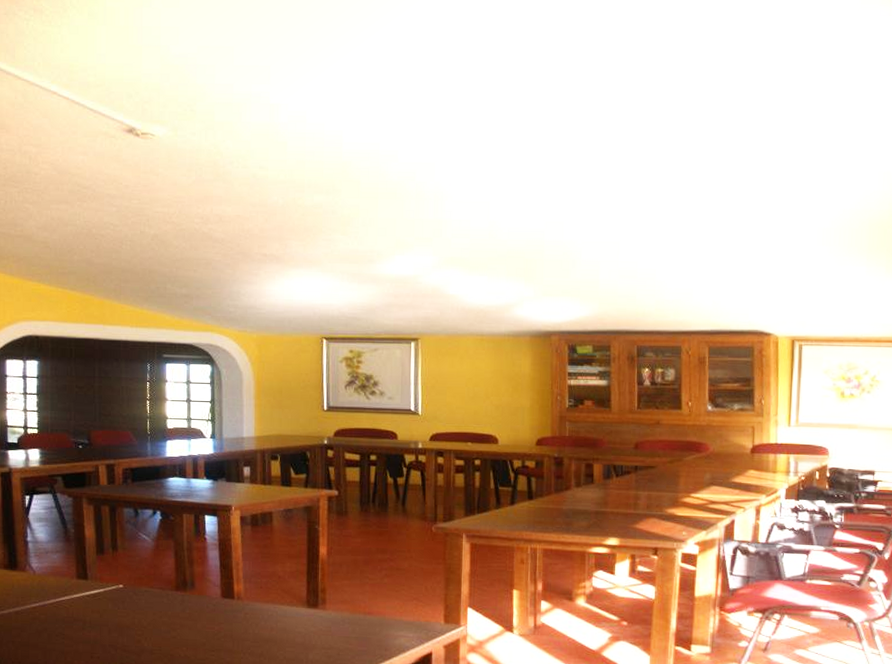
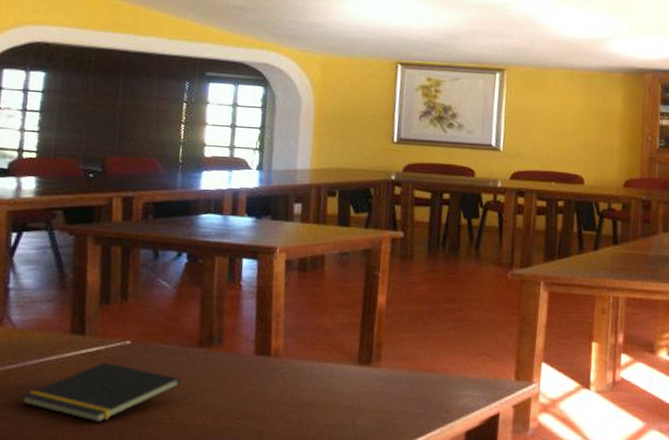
notepad: none [45,602,165,652] -> present [21,362,182,423]

